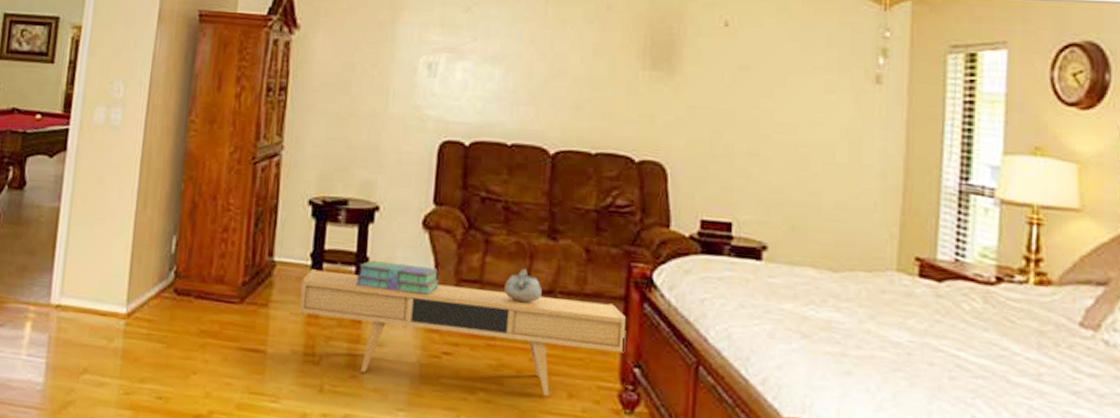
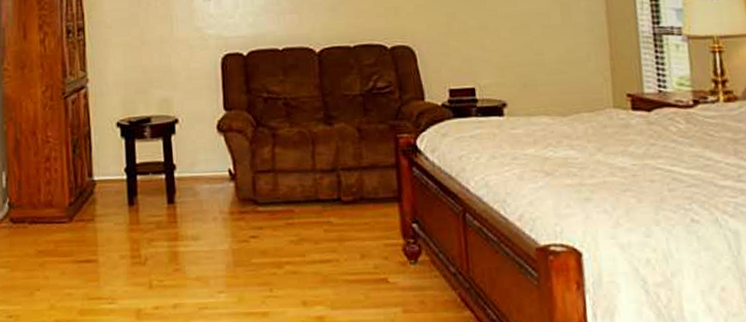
tv console: present [299,269,626,397] -> none [120,172,403,265]
stack of books: present [356,260,439,295] -> none [167,165,239,191]
decorative bowl: present [504,269,542,303] -> none [294,154,326,183]

